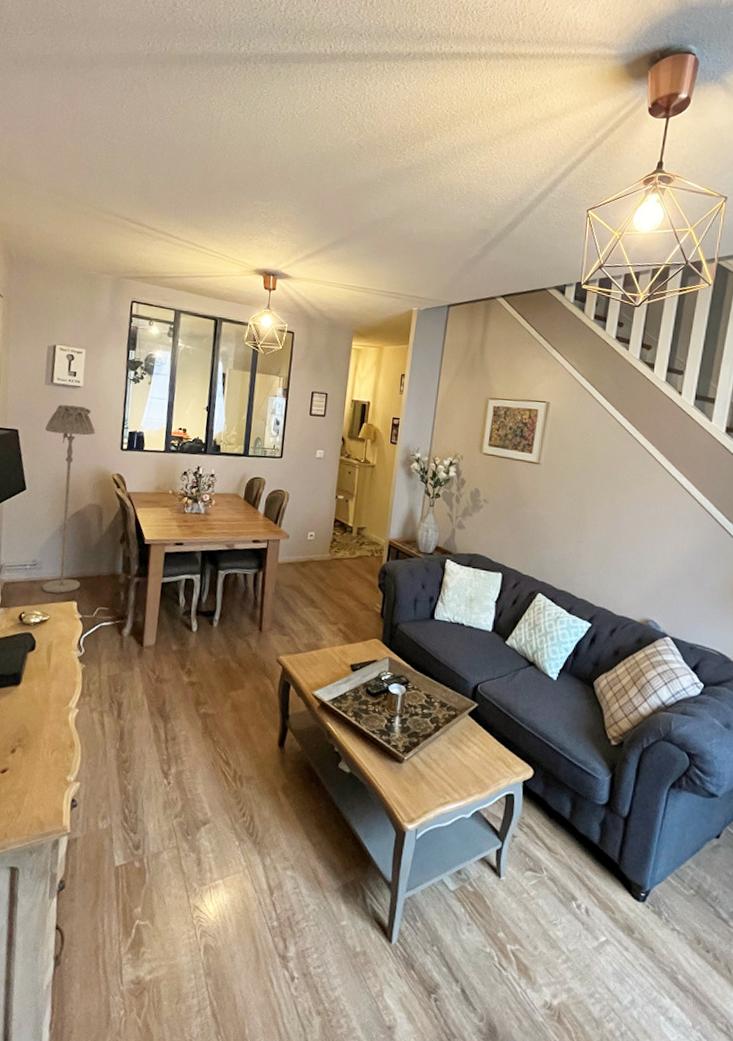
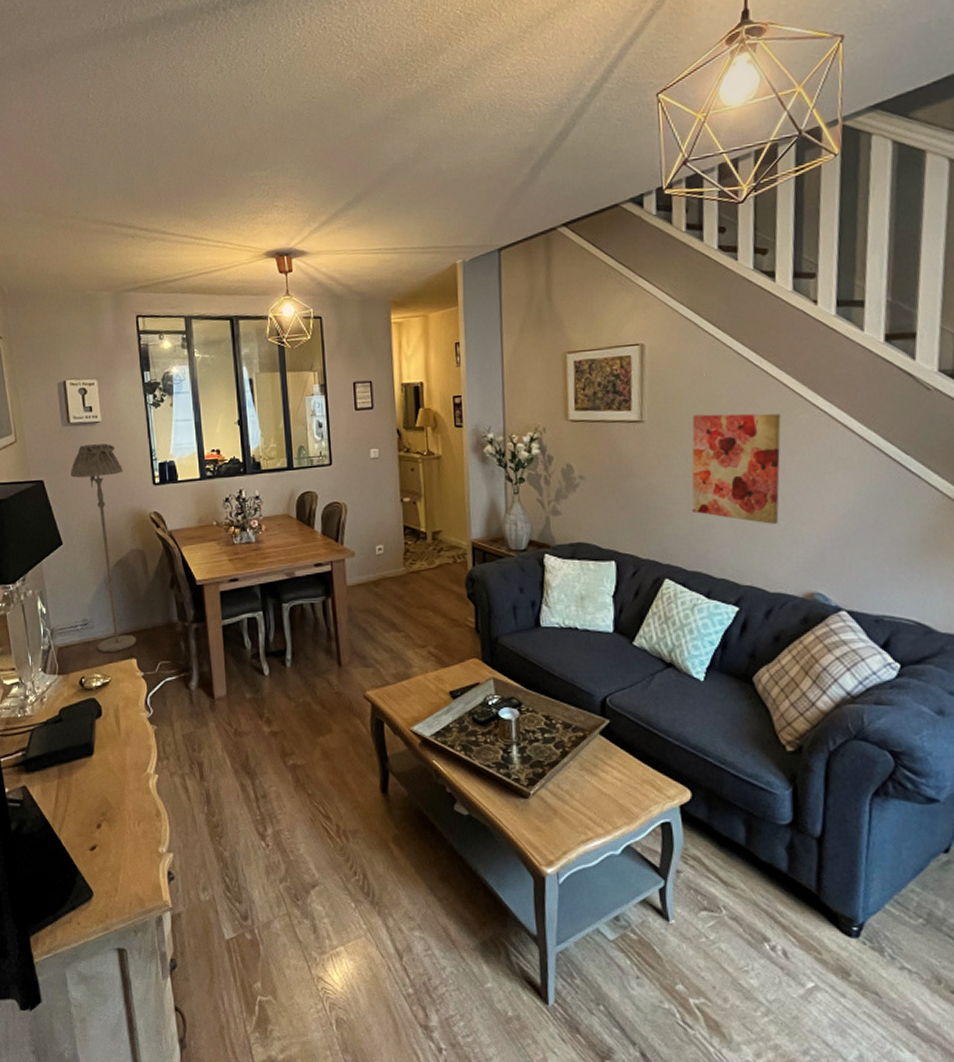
wall art: none [567,465,643,561] -> present [691,413,781,524]

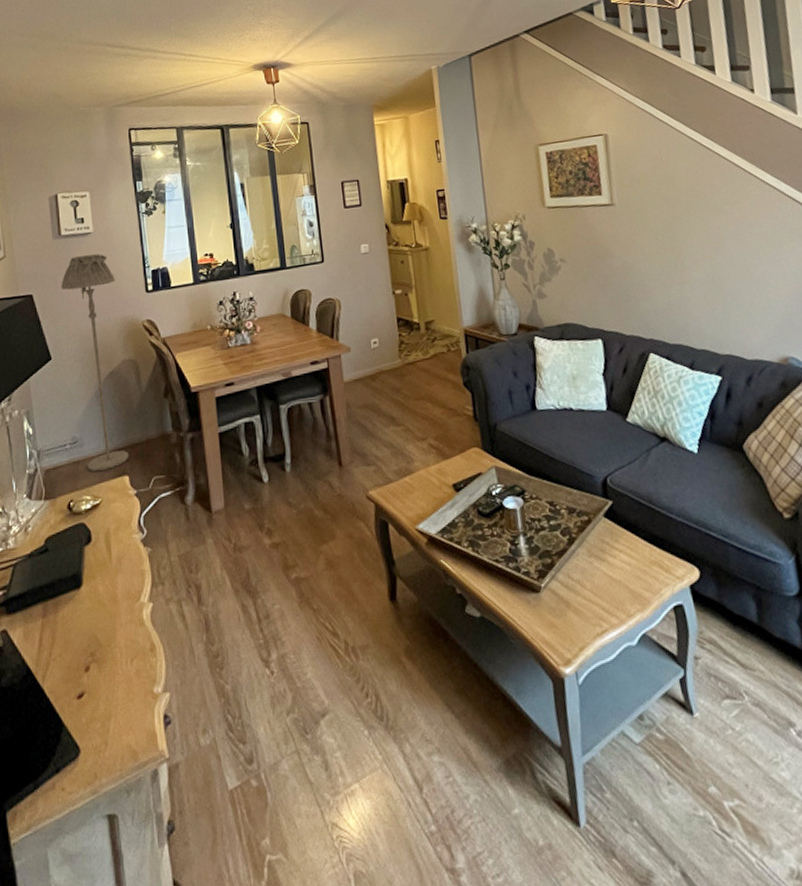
wall art: present [691,413,781,524] -> none [657,191,747,294]

